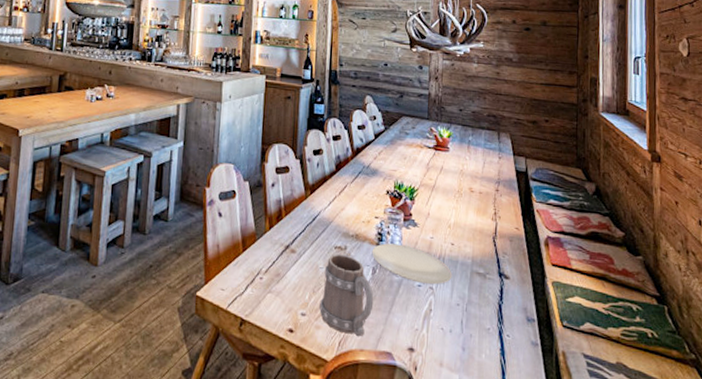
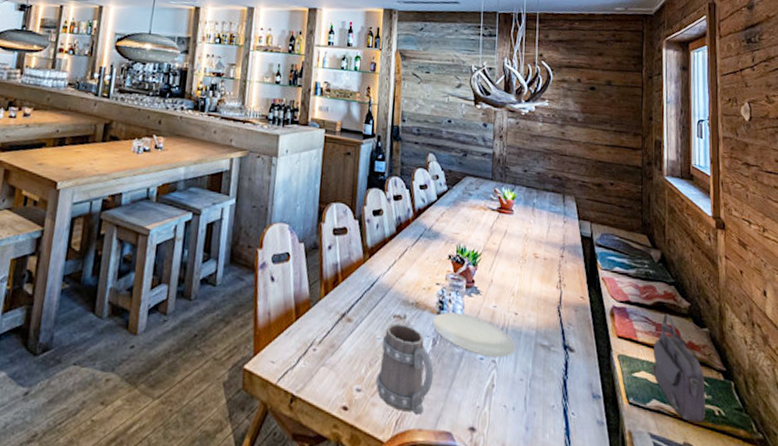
handbag: none [585,243,639,344] -> present [652,313,705,423]

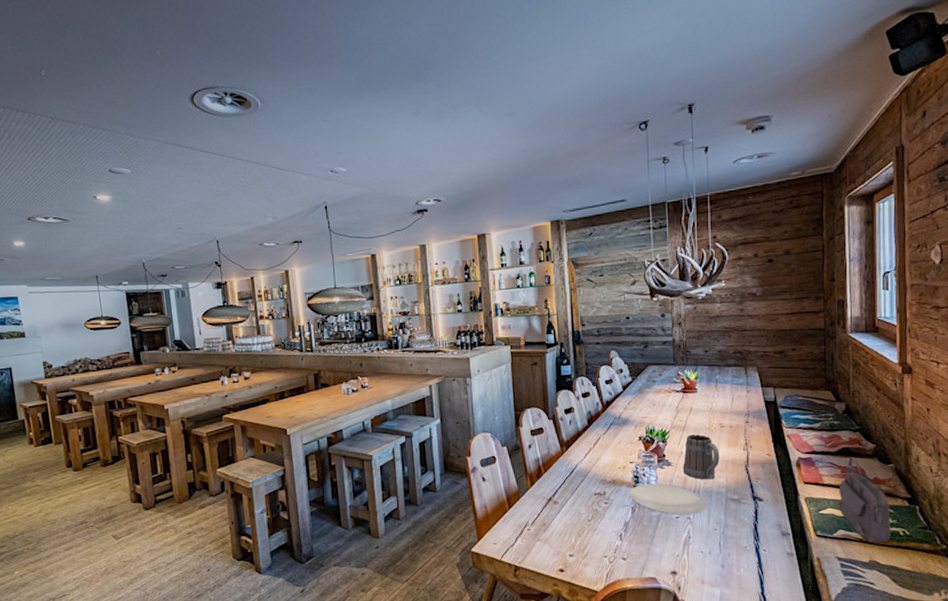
beer mug: present [376,323,434,416] -> none [585,499,636,568]
beer mug: none [491,261,532,318] -> present [682,434,720,480]

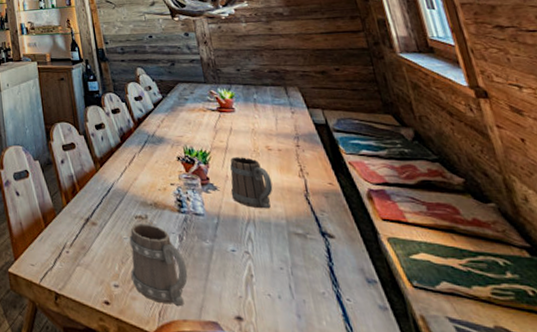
beer mug: none [585,499,636,568] -> present [129,224,188,307]
plate: present [630,483,708,516] -> none [174,209,268,249]
handbag: present [838,457,890,544] -> none [428,191,516,305]

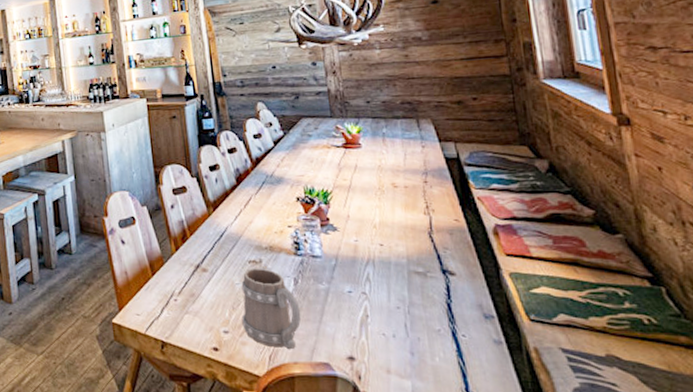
beer mug: present [229,157,273,209] -> none [351,195,396,249]

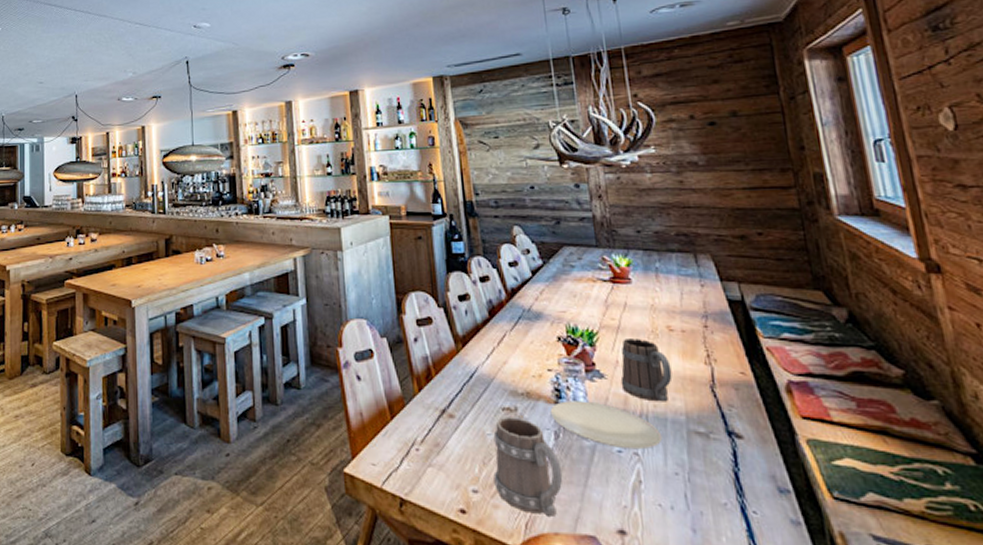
plate: none [290,251,387,290] -> present [550,401,663,450]
beer mug: none [351,195,396,249] -> present [620,339,672,402]

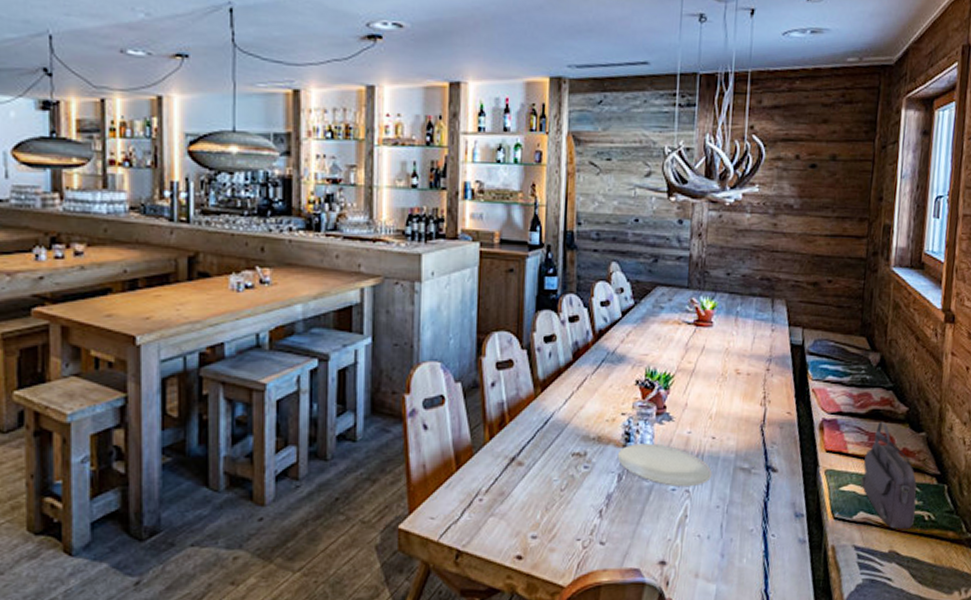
beer mug: present [493,417,563,518] -> none [554,462,620,556]
beer mug: present [620,339,672,402] -> none [685,382,732,442]
handbag: none [857,385,954,521] -> present [861,421,917,530]

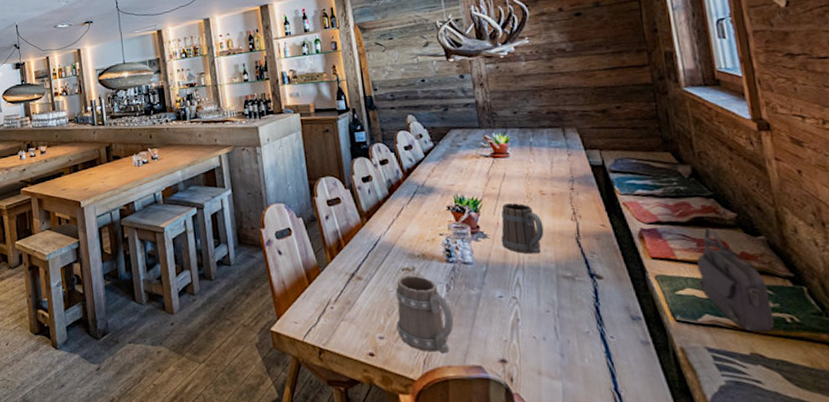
beer mug: none [554,462,620,556] -> present [395,275,454,354]
plate: present [617,443,712,488] -> none [442,258,536,295]
beer mug: none [685,382,732,442] -> present [501,203,544,255]

